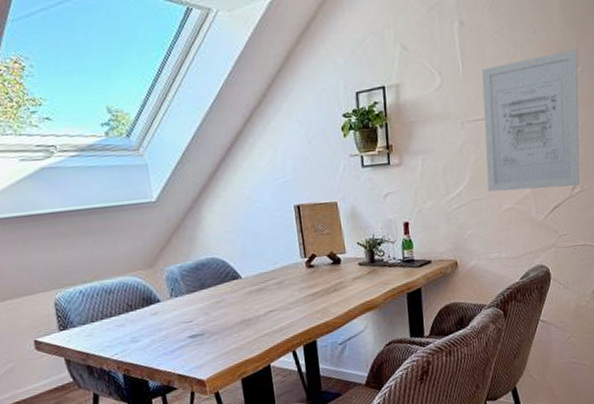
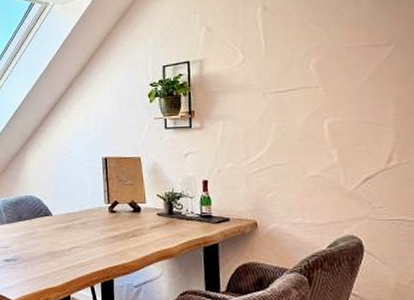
wall art: present [481,49,580,192] -> none [284,28,397,159]

